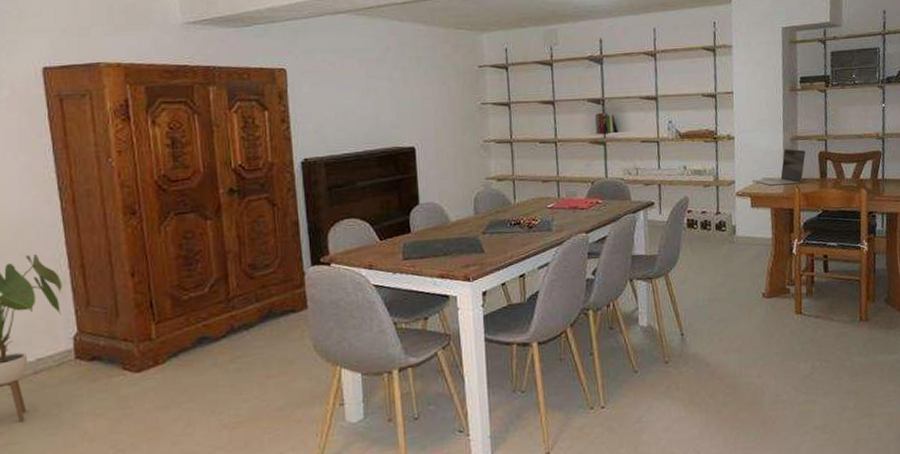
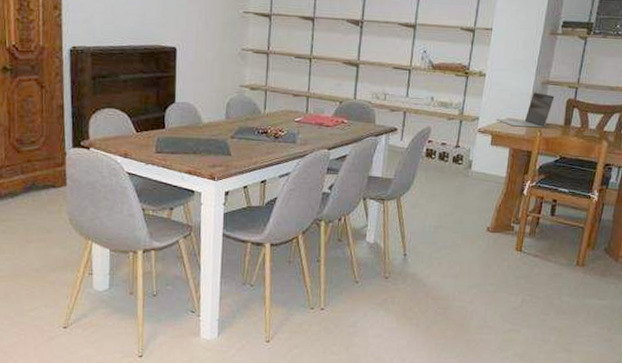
books: present [594,113,618,135] -> none [350,35,373,57]

